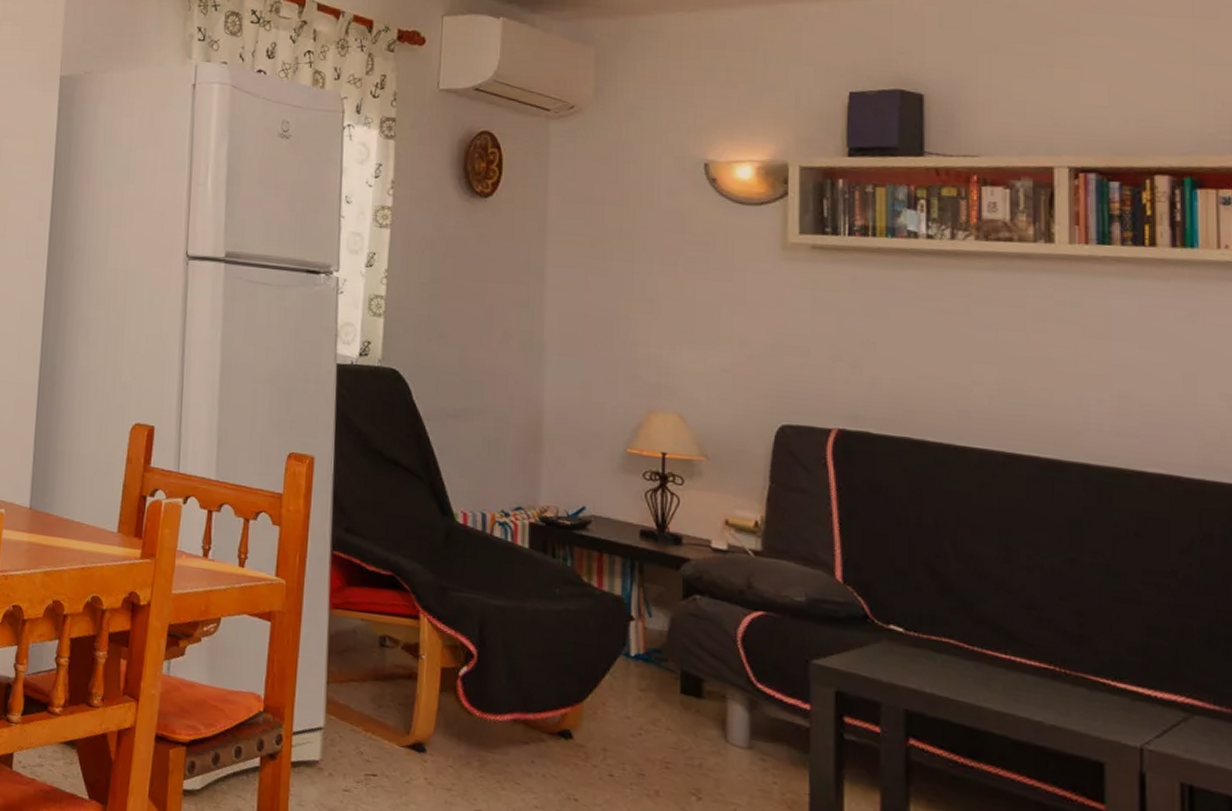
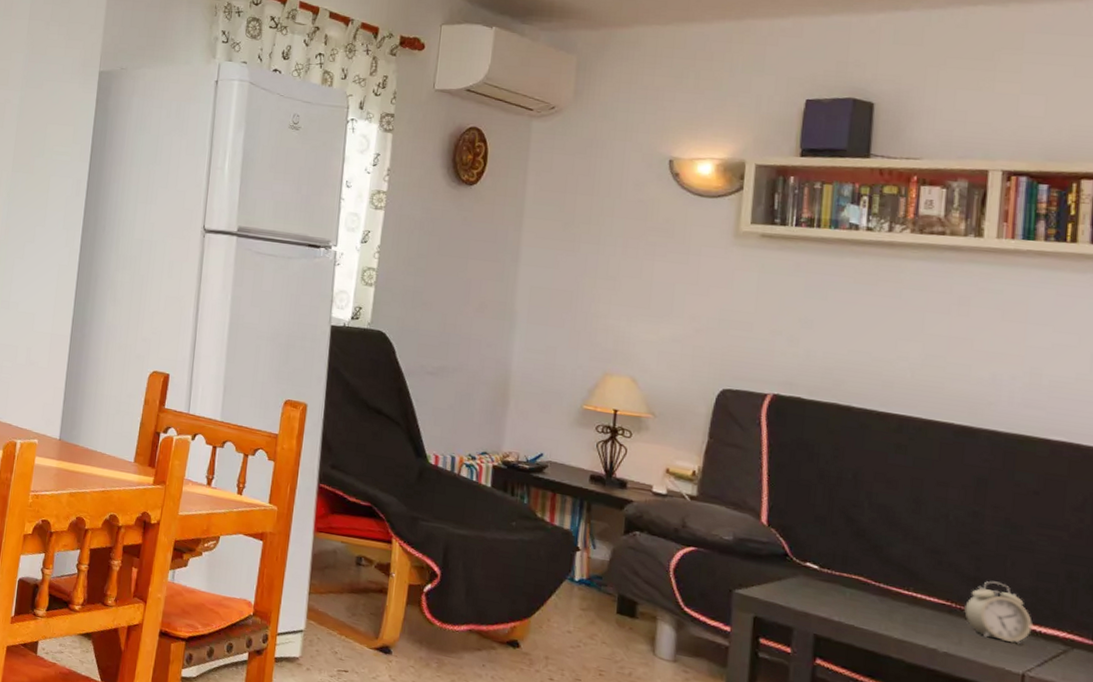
alarm clock: none [1068,639,1146,713] -> present [963,581,1032,645]

